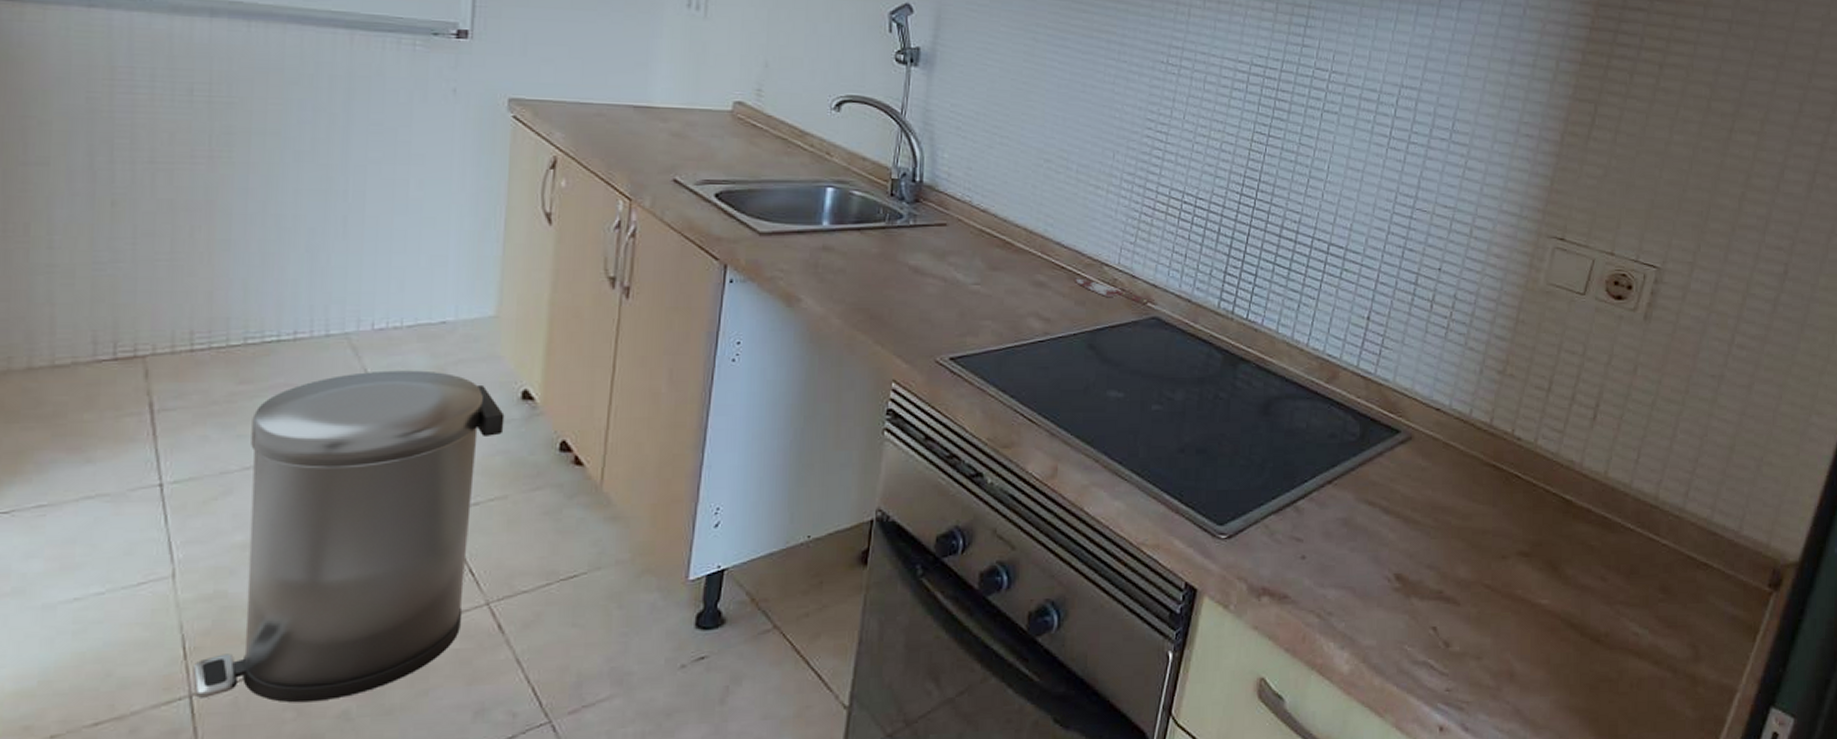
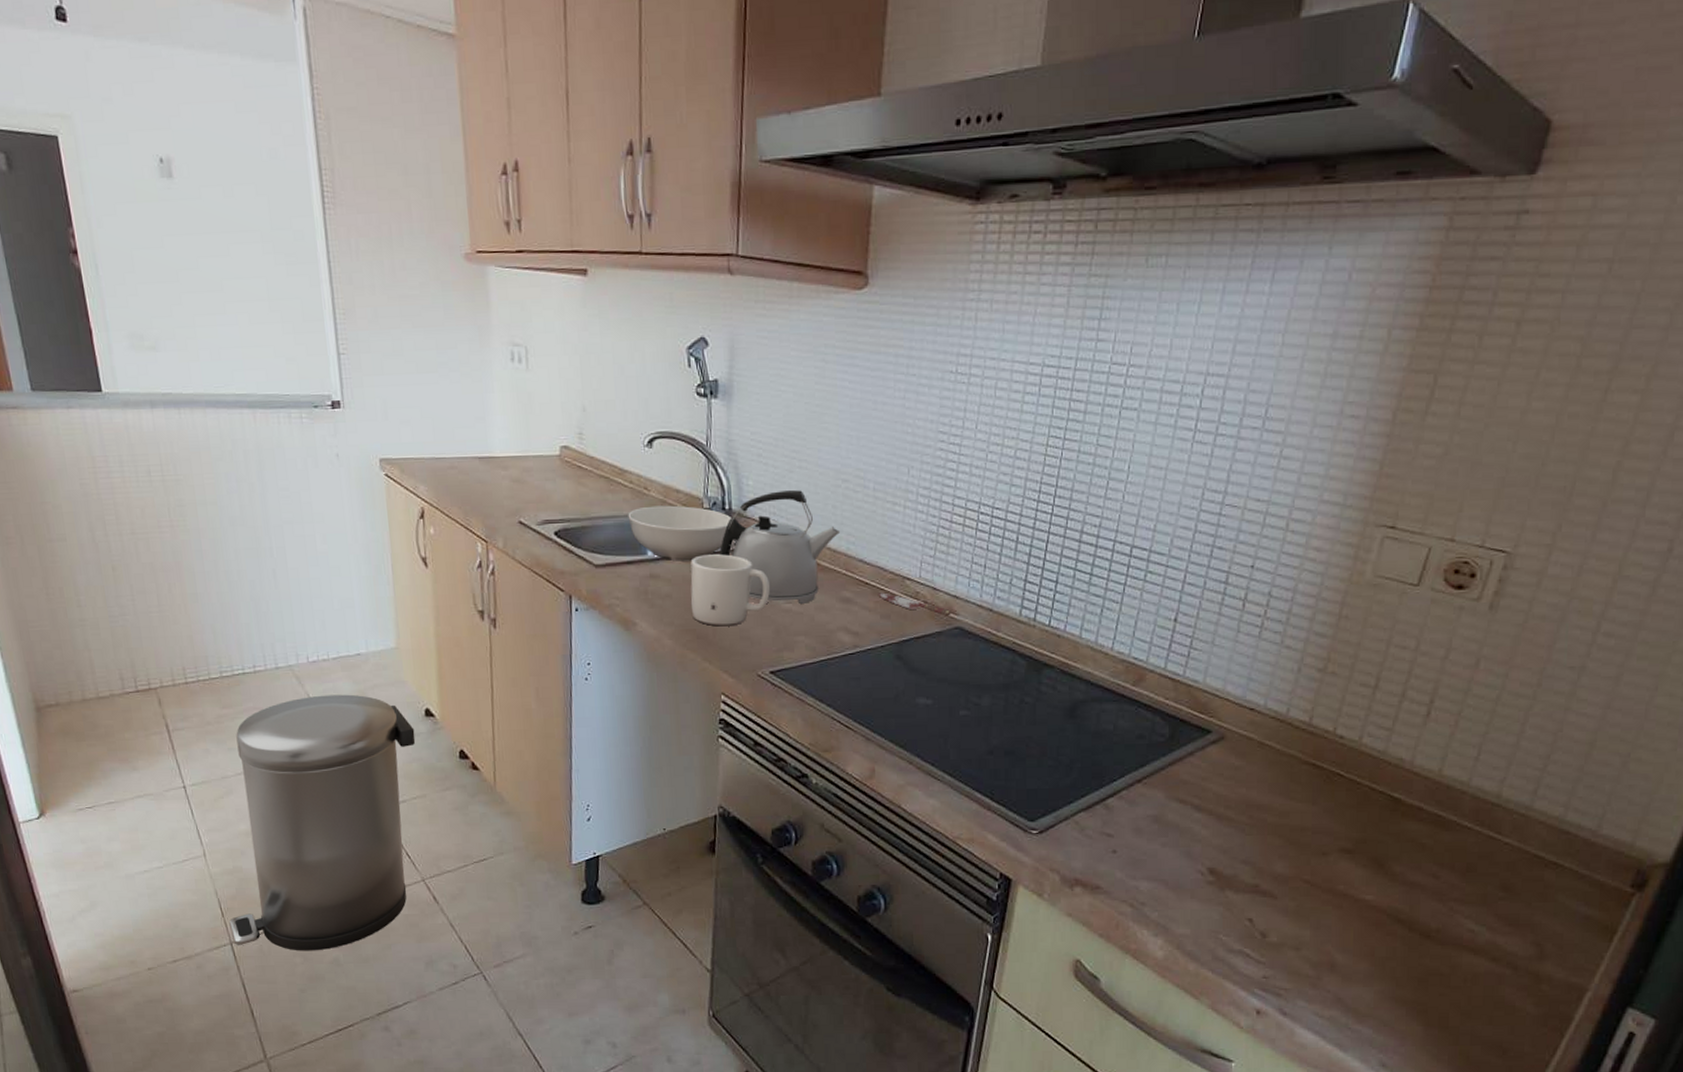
bowl: none [804,172,922,234] -> present [628,505,732,562]
mug: none [866,228,957,307] -> present [690,554,770,627]
kettle: none [905,166,1039,286] -> present [720,490,841,604]

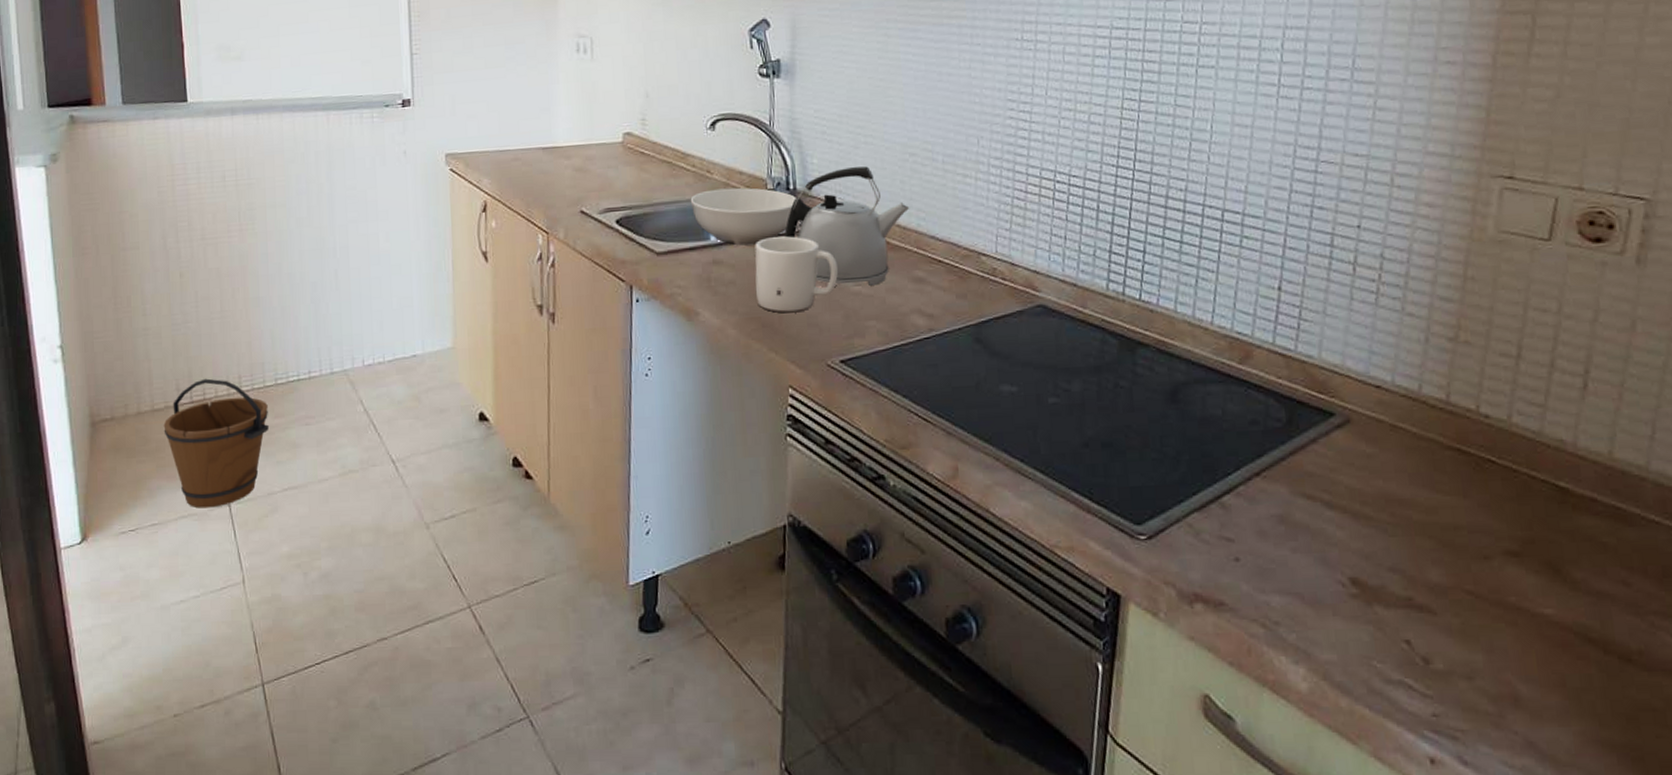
bucket: none [110,669,218,789] -> present [163,378,270,508]
pedal bin: present [228,694,416,951] -> none [262,399,468,693]
kitchen knife: present [878,592,951,616] -> none [952,270,1032,294]

